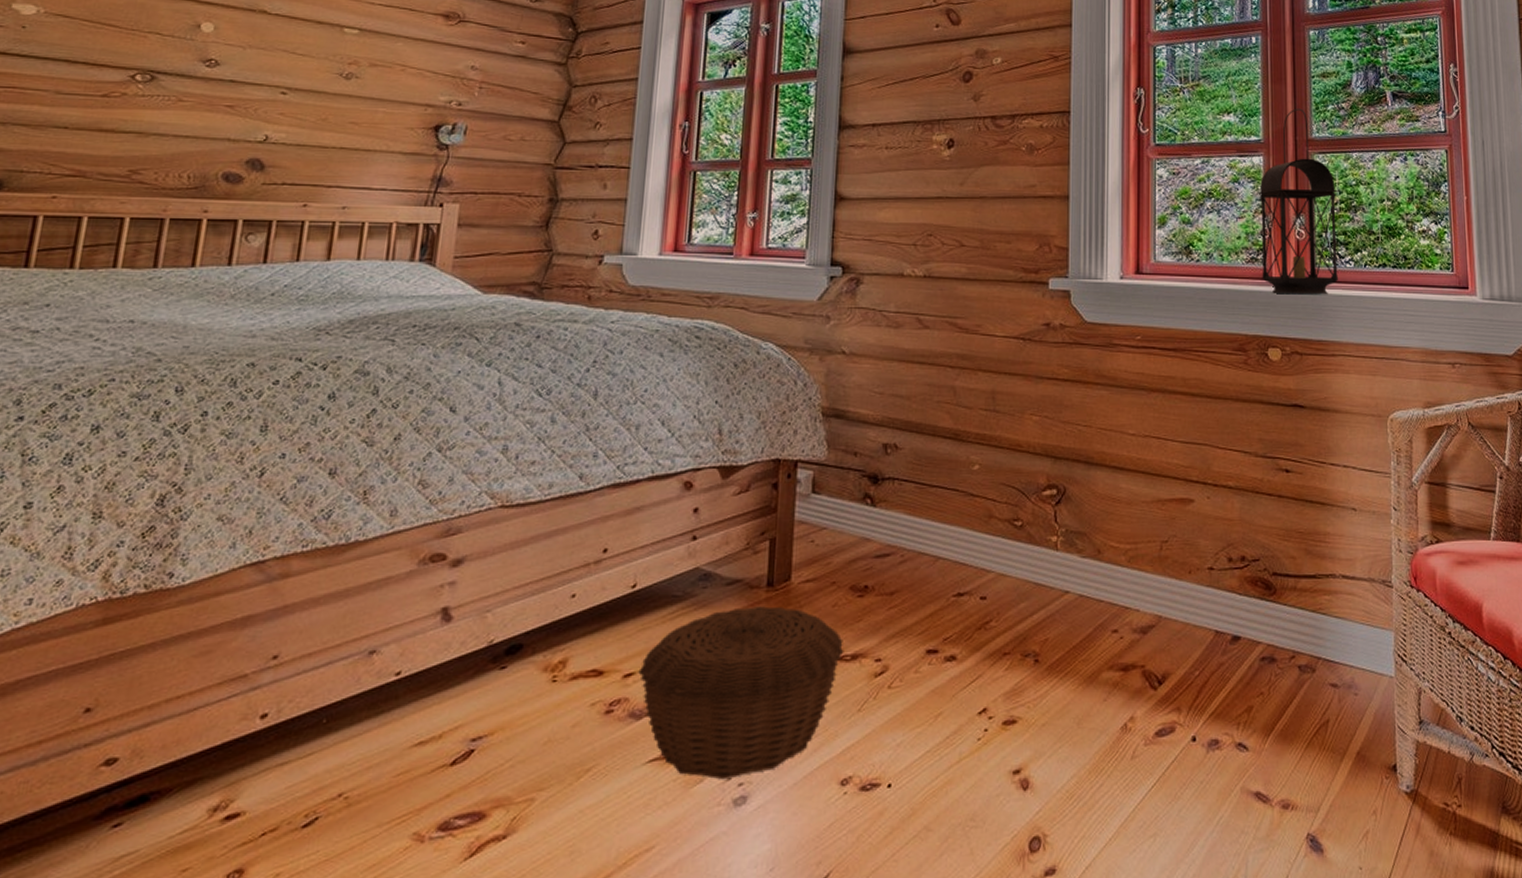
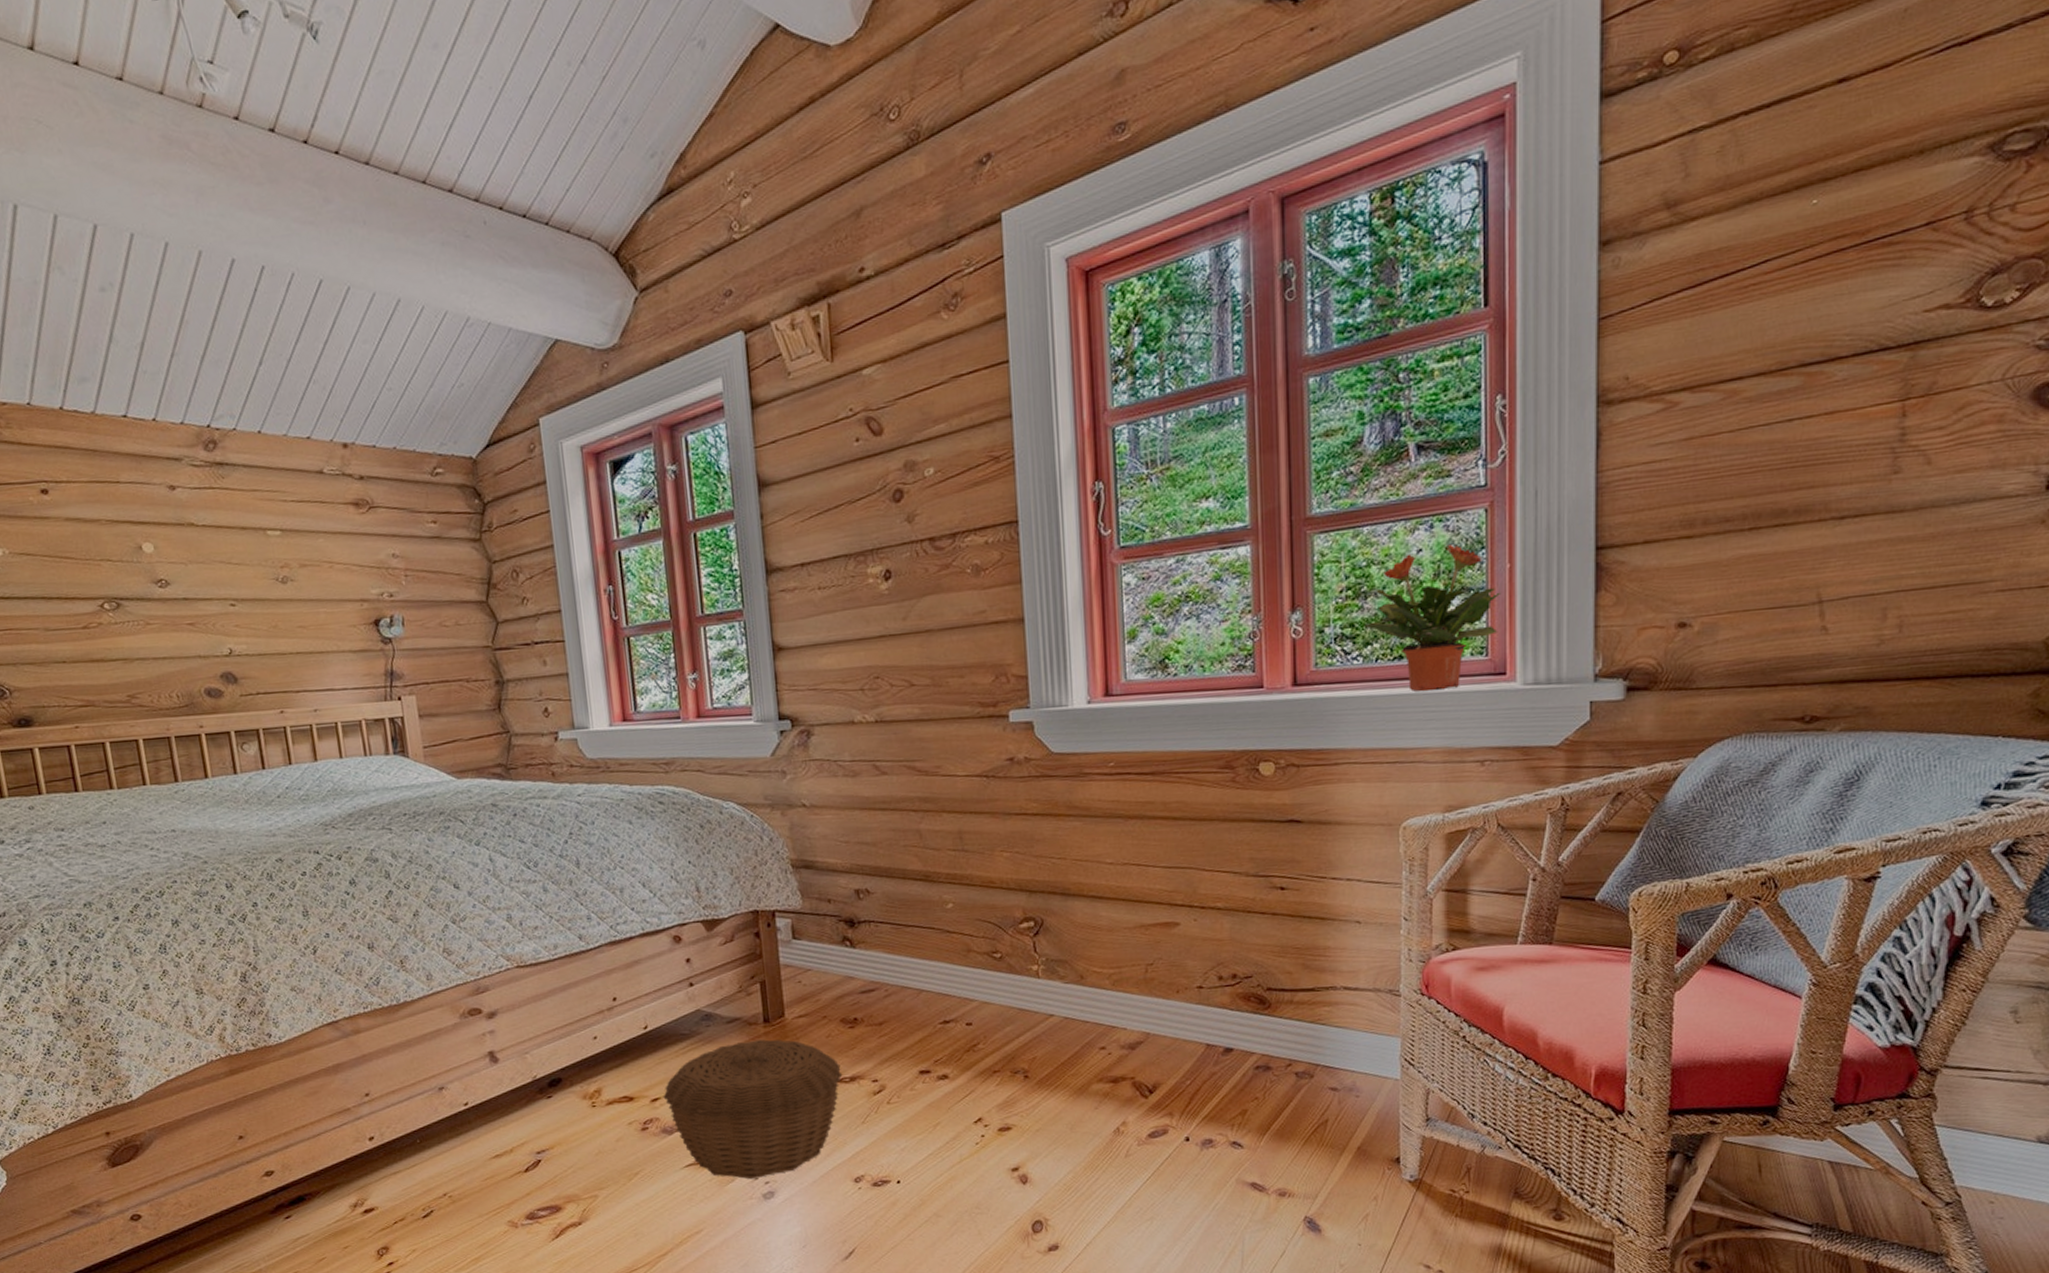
lantern: present [1257,108,1340,295] -> none [1243,480,1347,703]
potted plant: none [1354,174,1461,297] -> present [1364,543,1501,692]

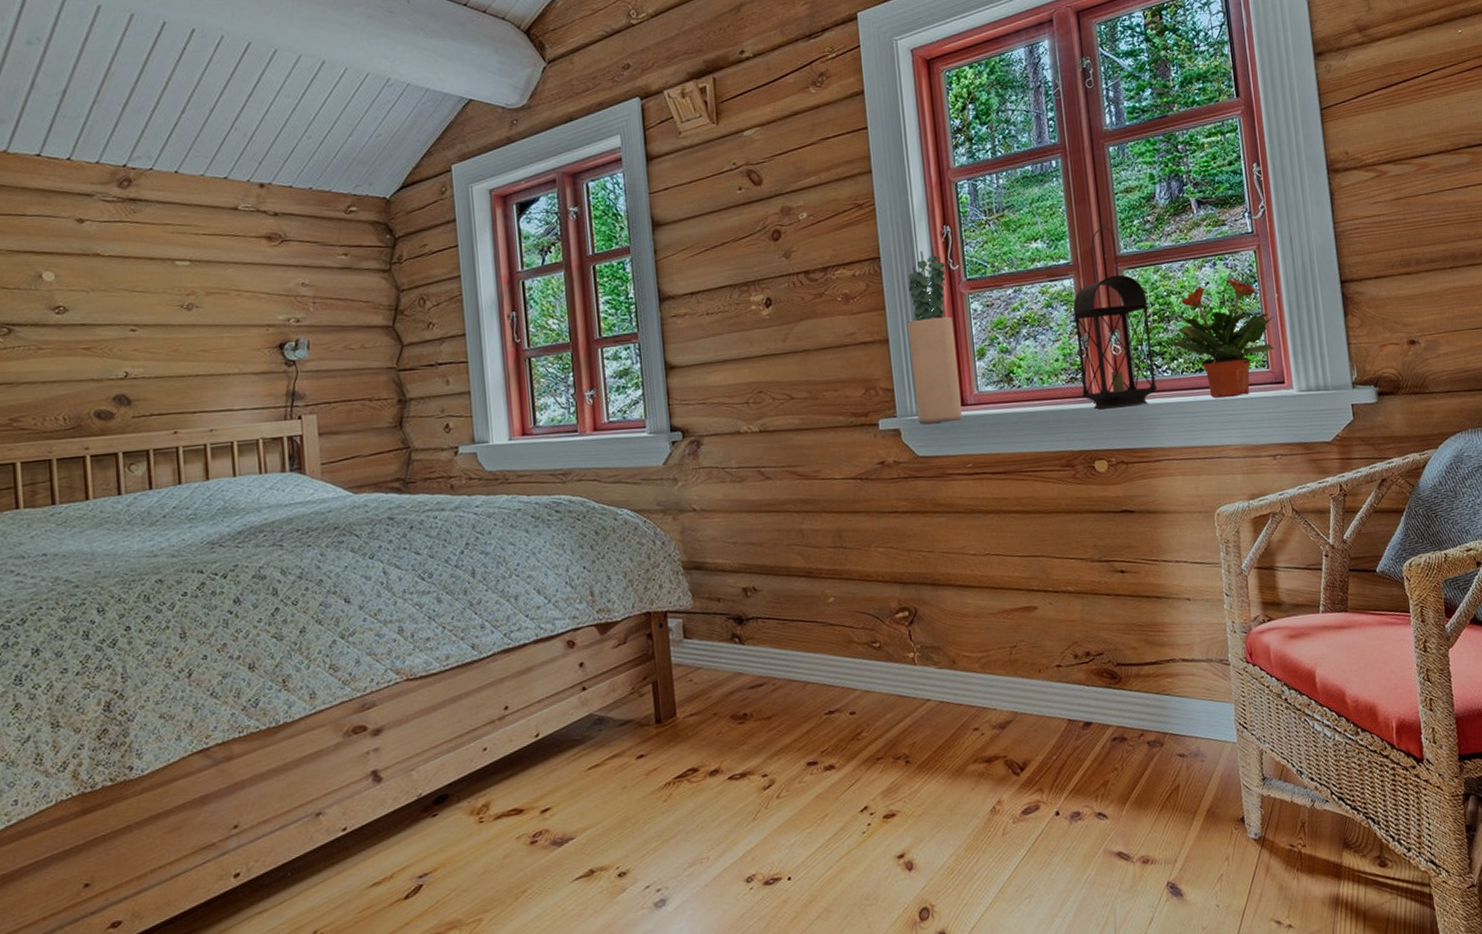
woven basket: present [663,1039,843,1180] -> none [553,739,734,888]
vase: none [1046,508,1106,717] -> present [906,247,962,425]
lantern: none [1243,480,1347,703] -> present [1070,226,1157,409]

